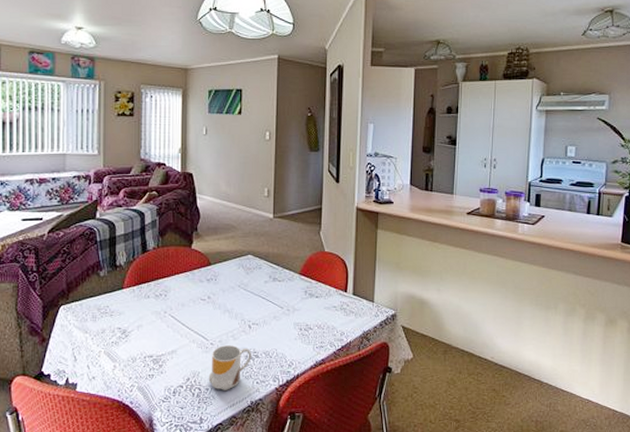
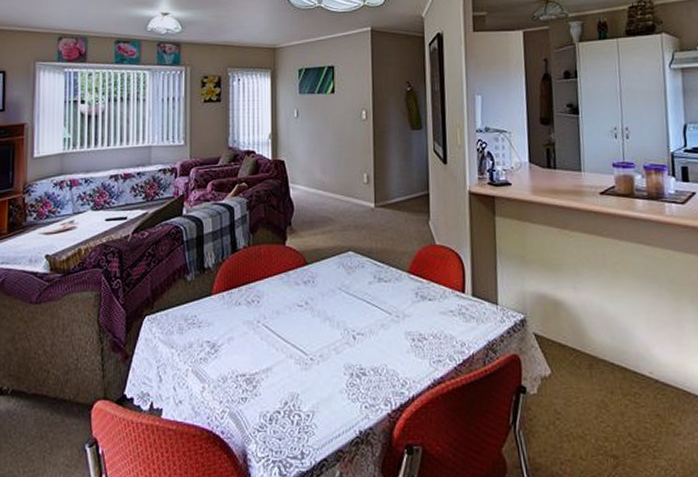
mug: present [208,345,251,390] -> none [309,360,358,417]

